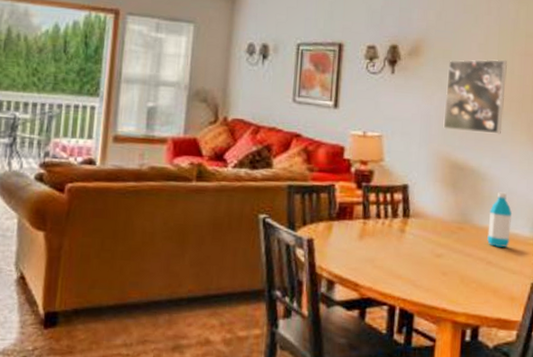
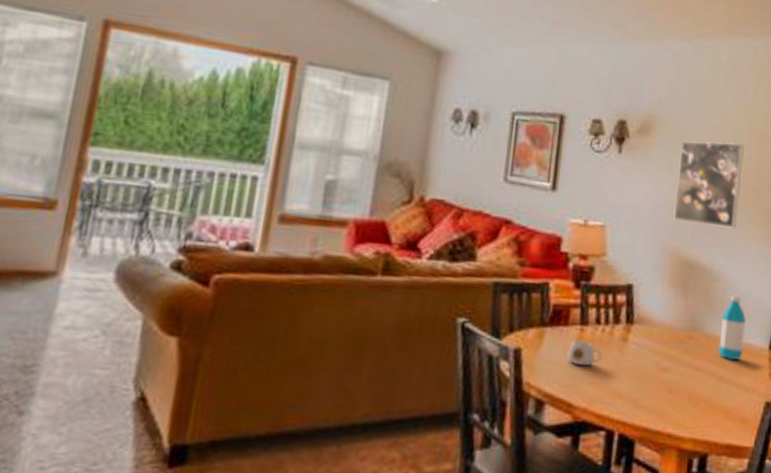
mug: none [353,231,383,253] -> present [567,339,602,367]

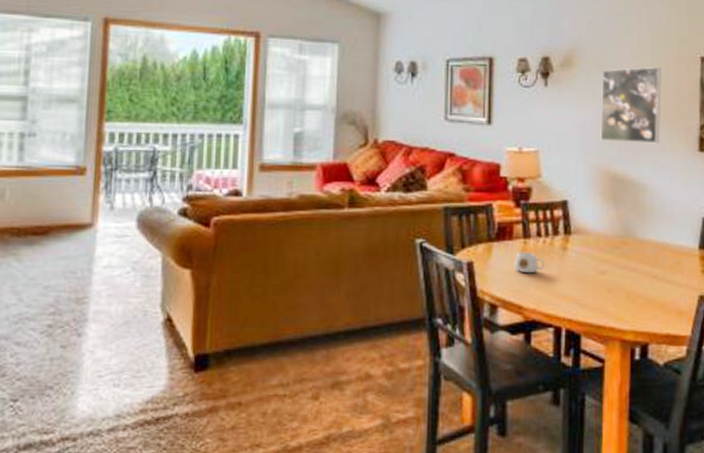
water bottle: present [718,295,746,361] -> none [651,203,675,261]

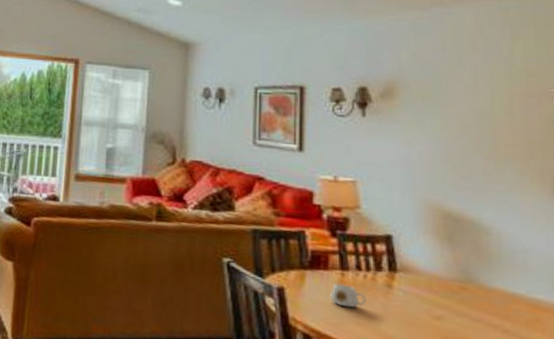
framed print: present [600,66,662,144] -> none [429,100,506,183]

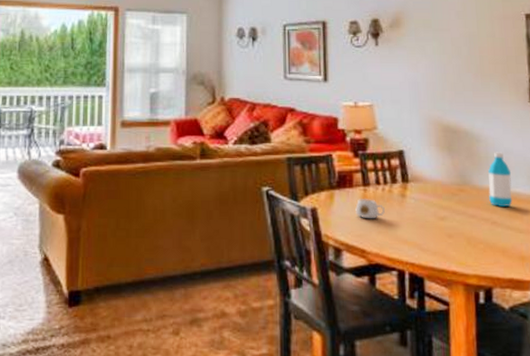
water bottle: none [499,249,532,315] -> present [488,152,513,208]

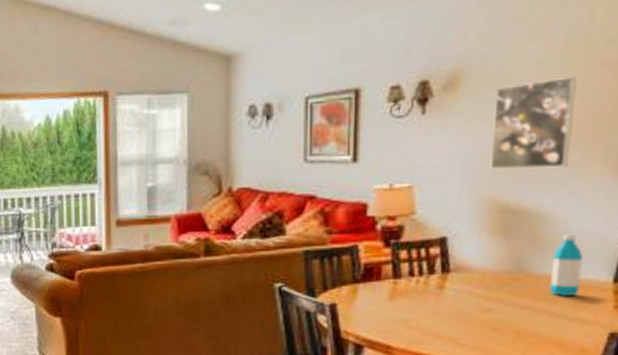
mug: present [355,198,385,219] -> none [382,291,418,314]
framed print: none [430,24,491,96] -> present [490,76,578,171]

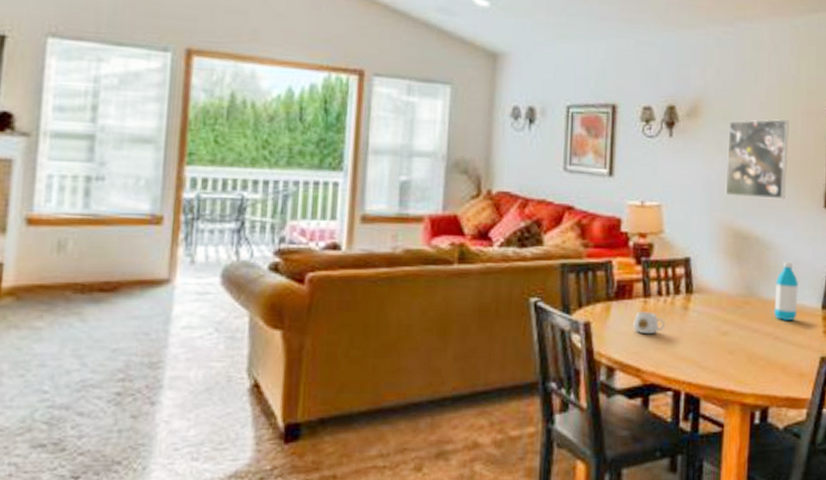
mug: none [382,291,418,314] -> present [633,310,665,335]

